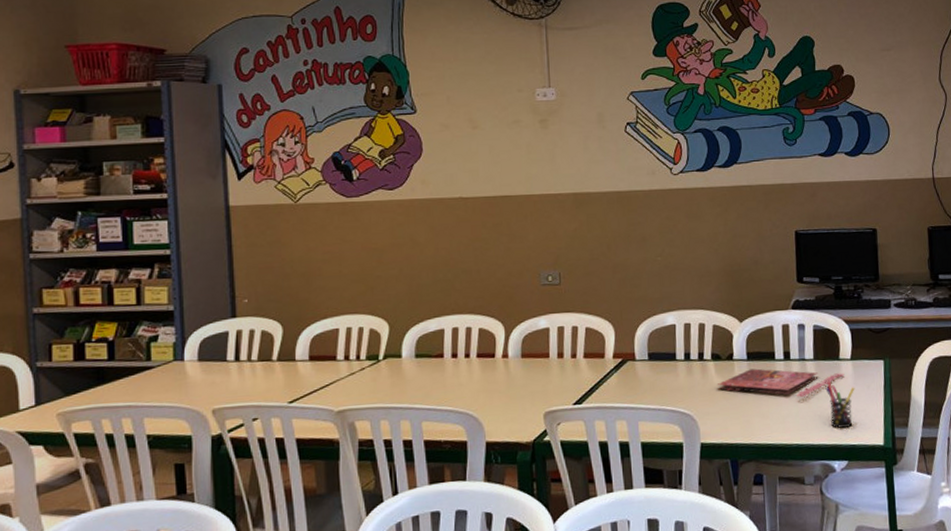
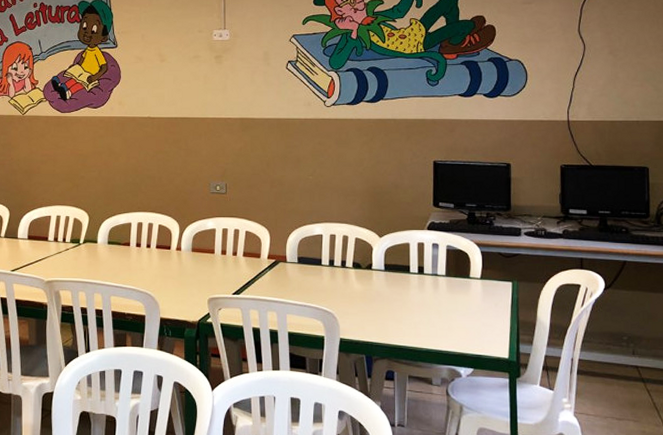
cover: present [718,368,845,397] -> none [357,279,474,307]
pen holder: present [825,382,855,428] -> none [455,296,483,339]

